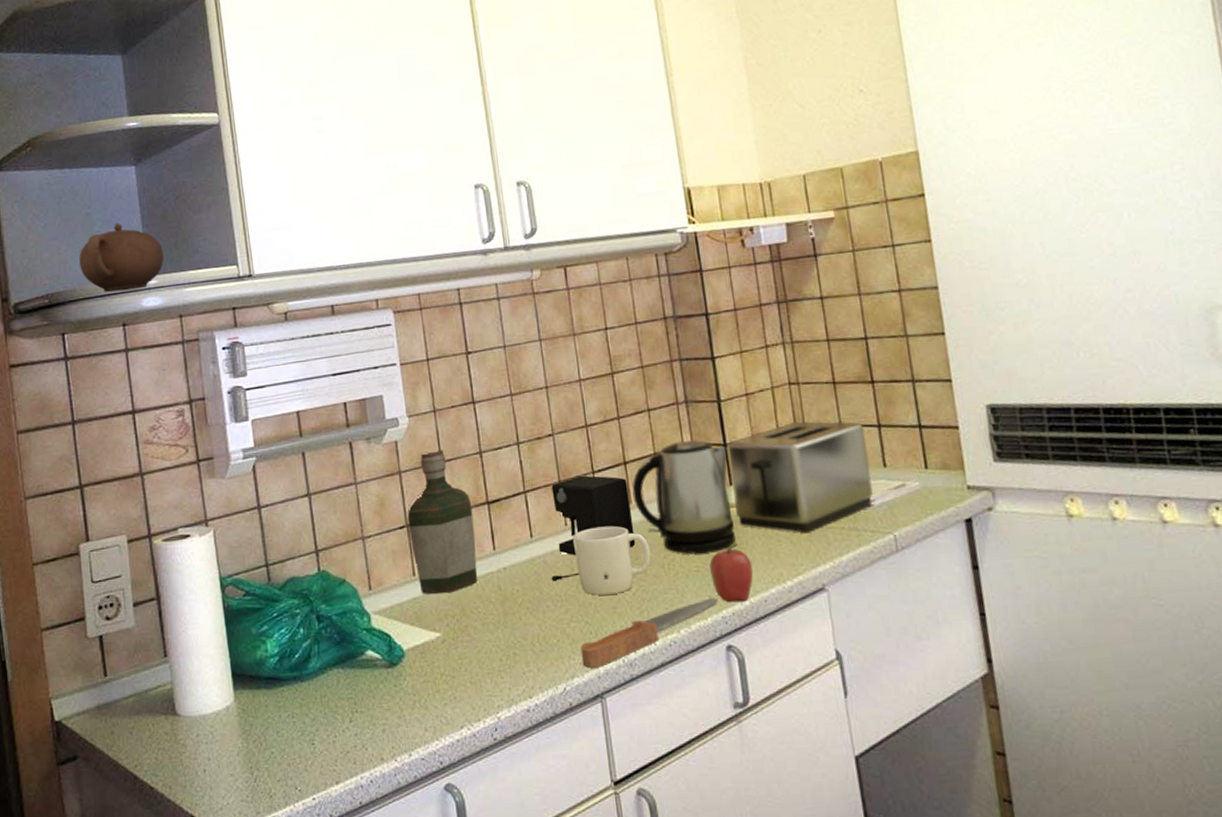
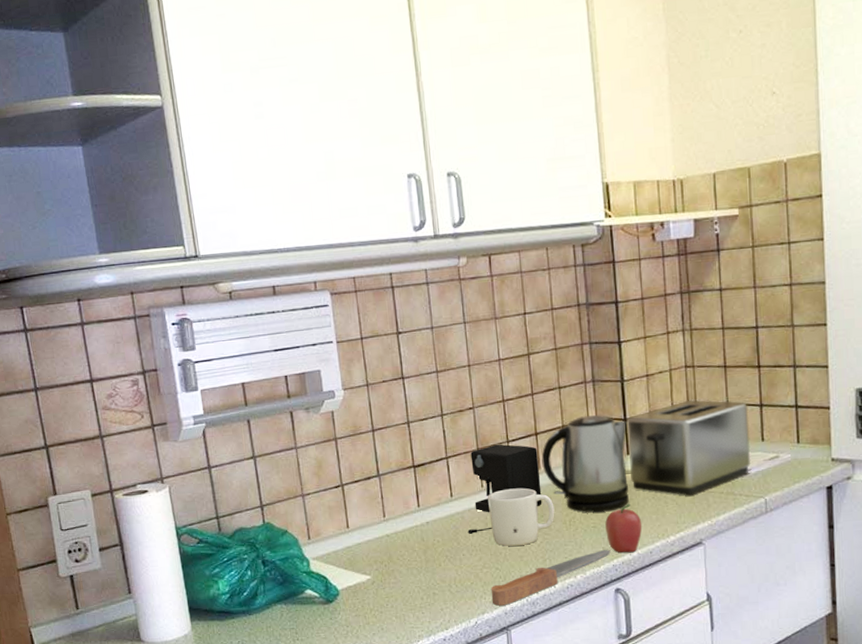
teapot: present [79,223,164,293] -> none [32,202,114,270]
bottle: present [407,450,478,595] -> none [342,420,404,545]

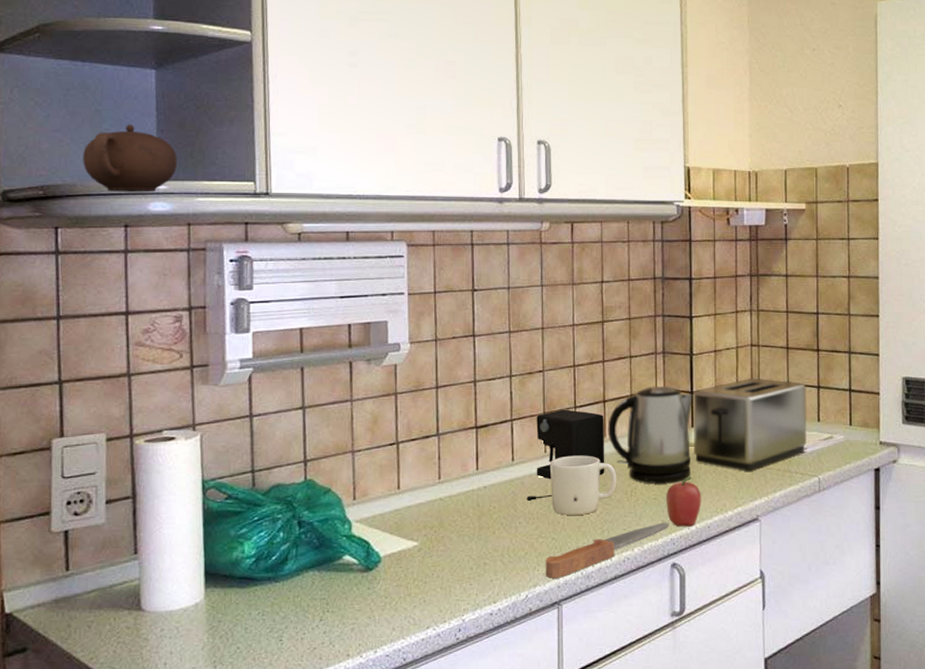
teapot: none [32,202,114,270] -> present [83,124,177,193]

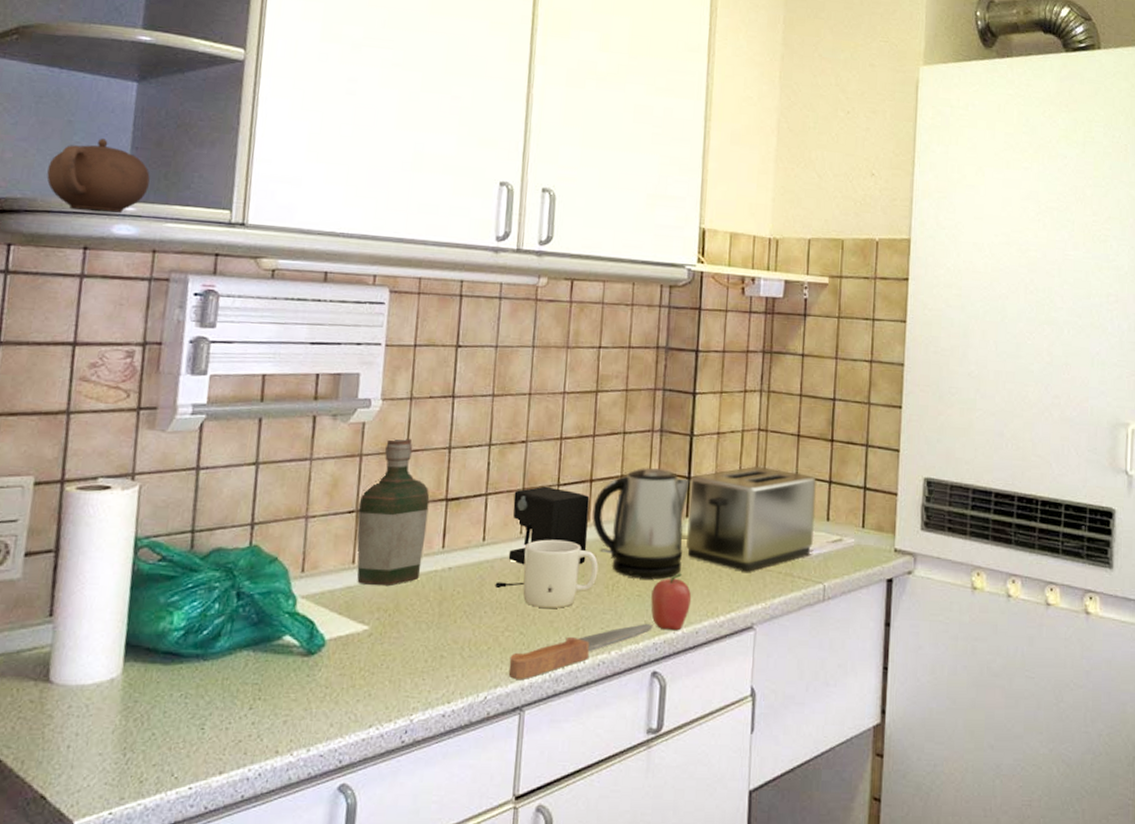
bottle: none [398,376,461,508] -> present [356,438,430,587]

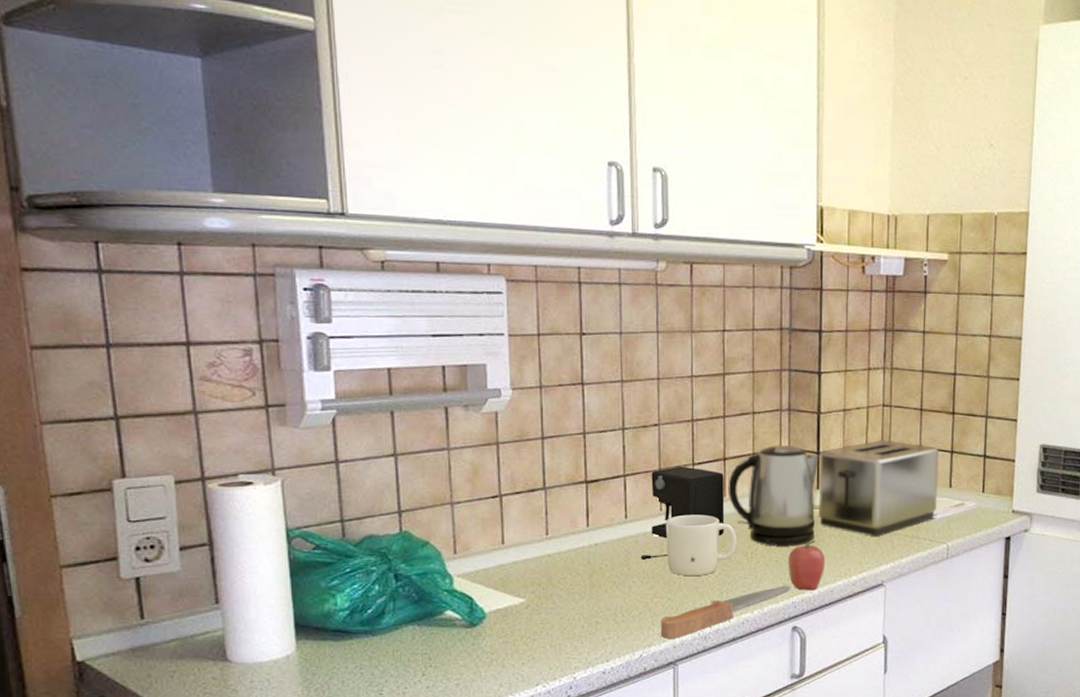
teapot: present [46,138,150,214] -> none [121,123,235,206]
bottle: present [356,438,430,587] -> none [501,426,570,563]

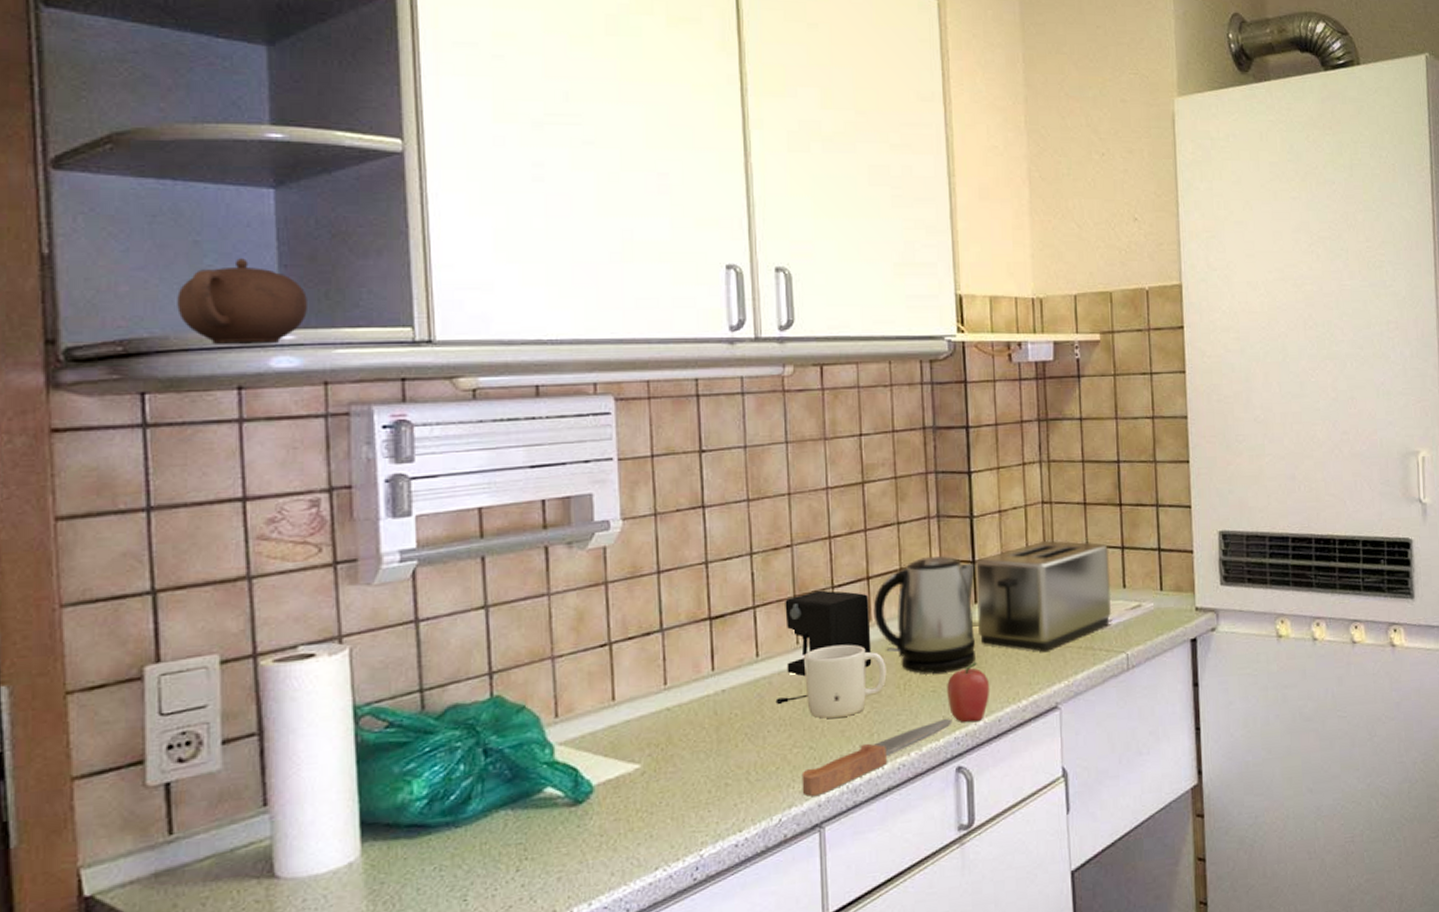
teapot: none [121,123,235,206] -> present [177,258,307,346]

